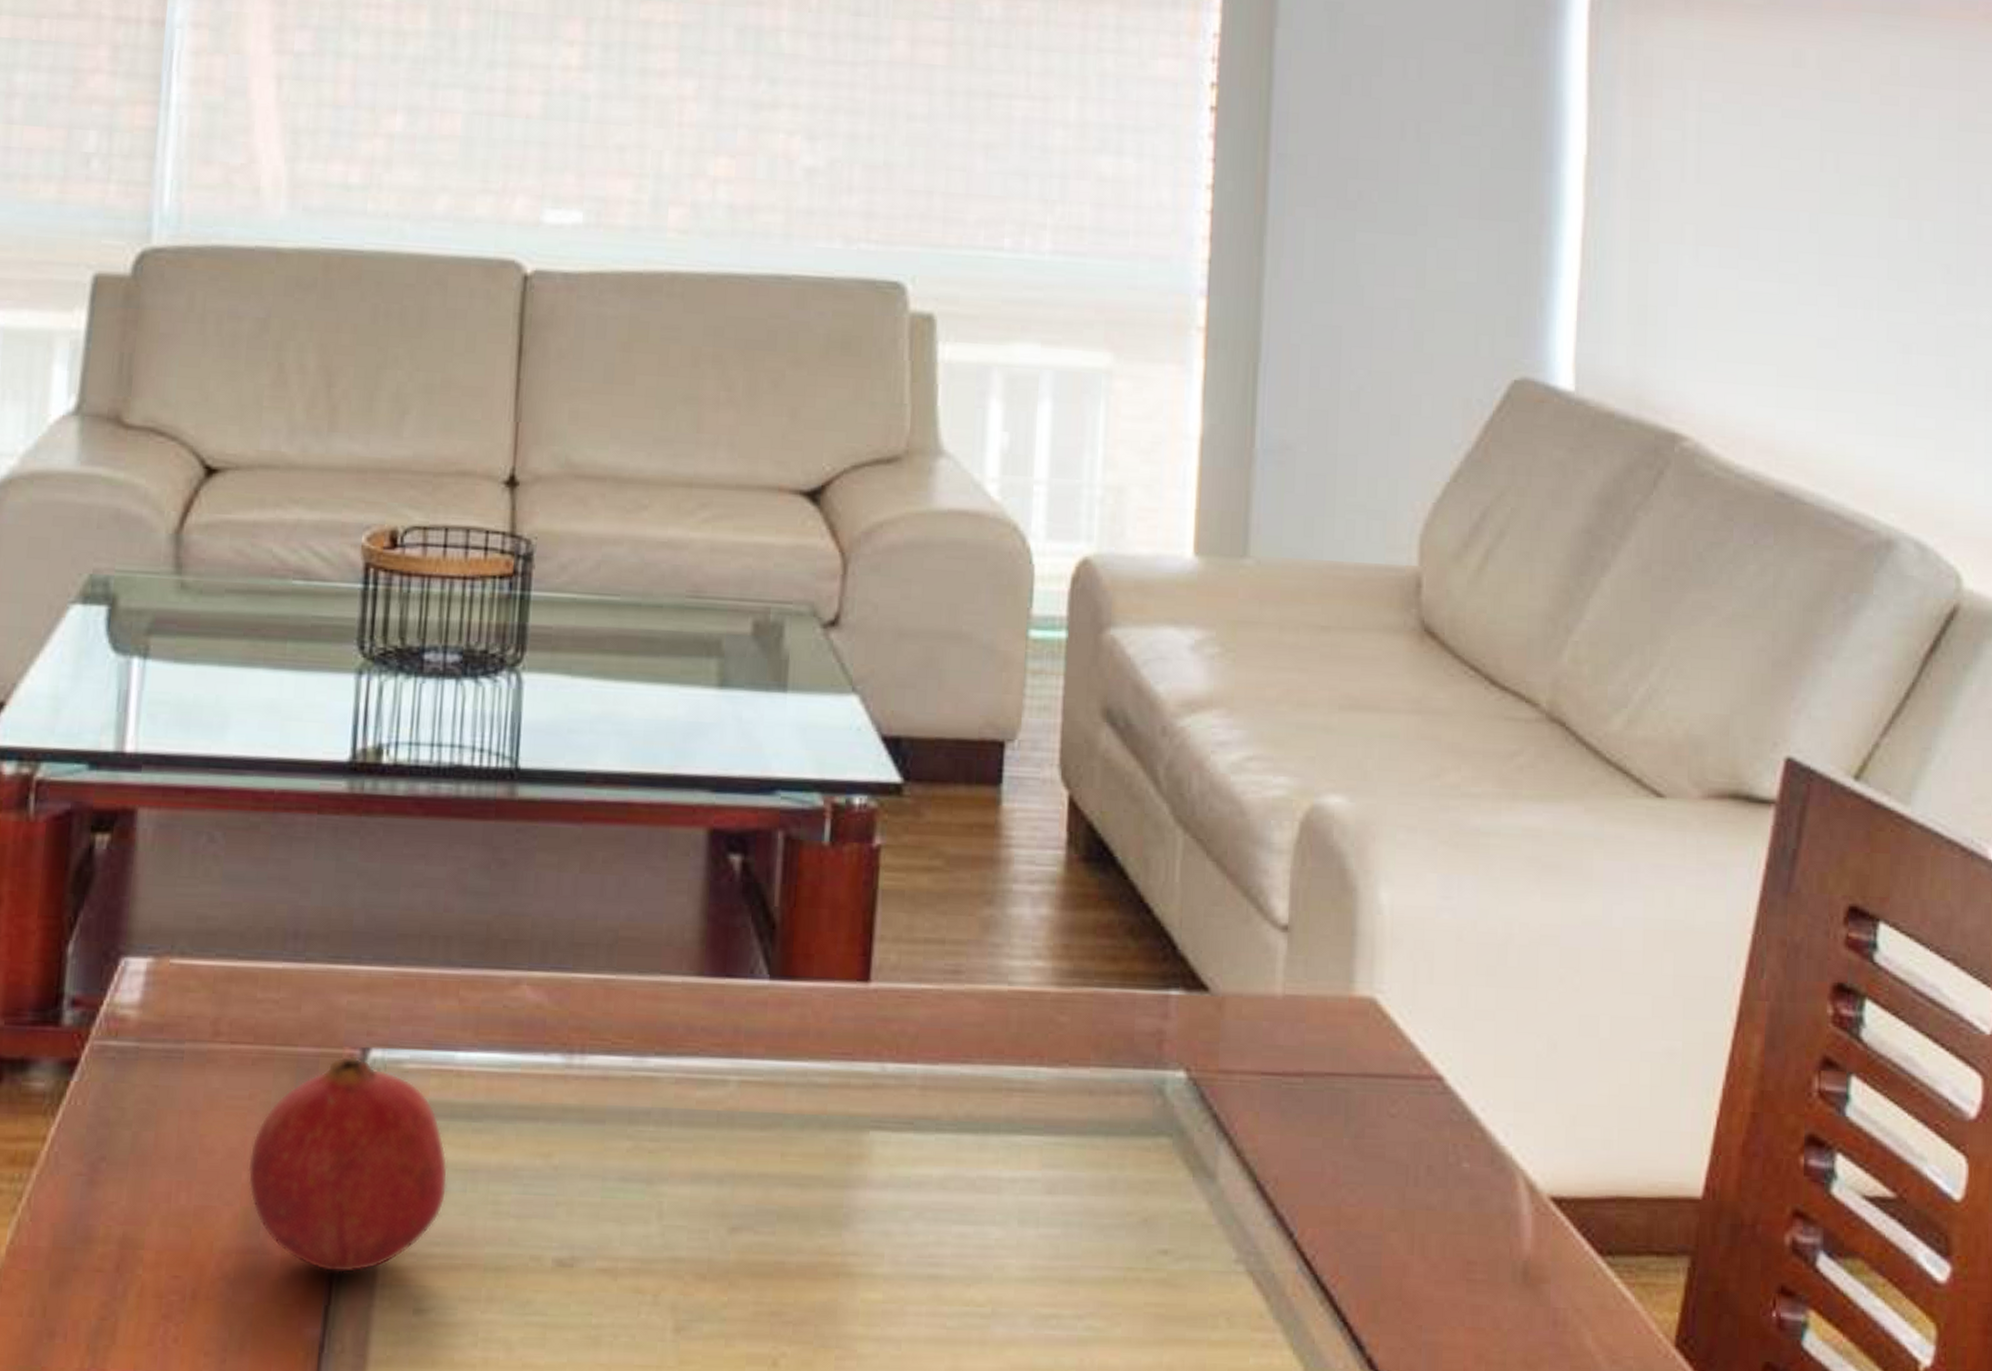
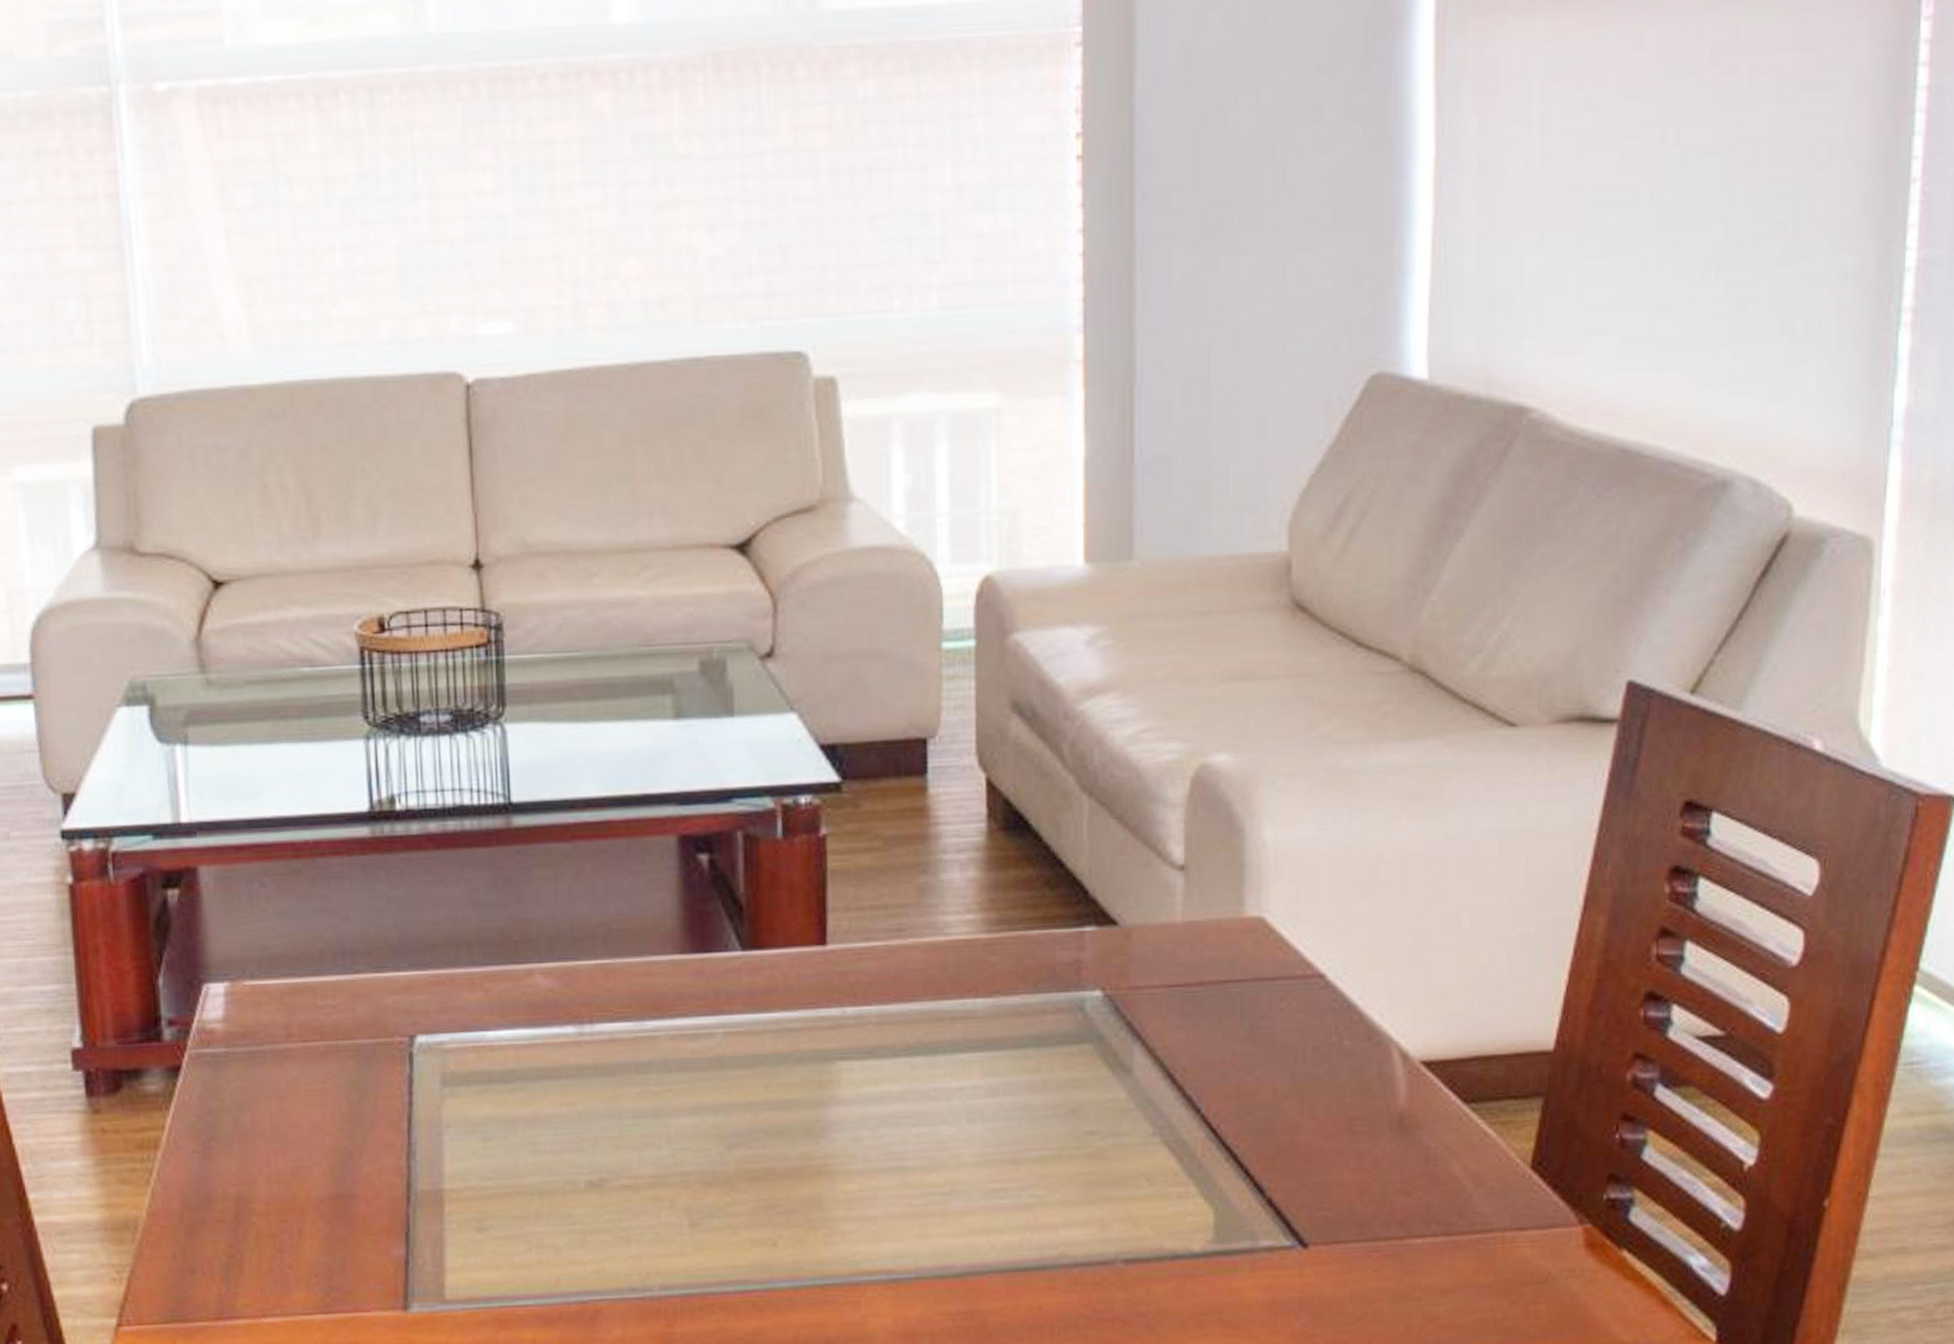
fruit: present [247,1056,449,1273] -> none [329,1042,493,1207]

